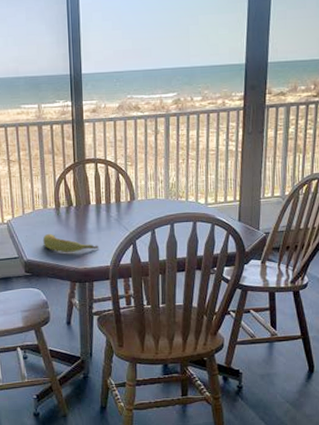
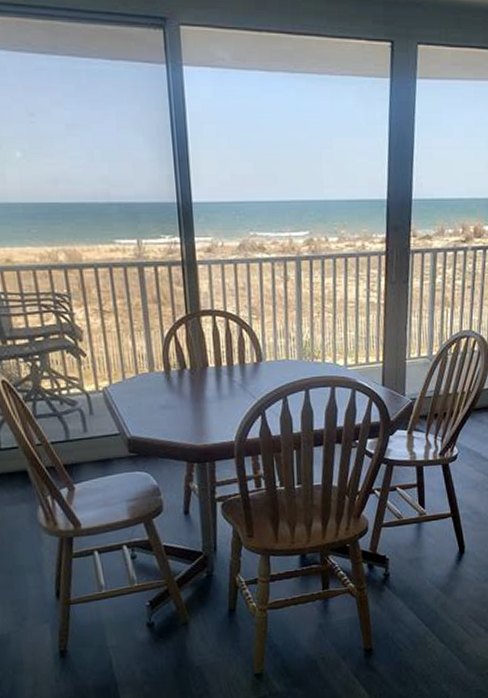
banana: present [42,233,99,253] -> none [149,403,220,428]

